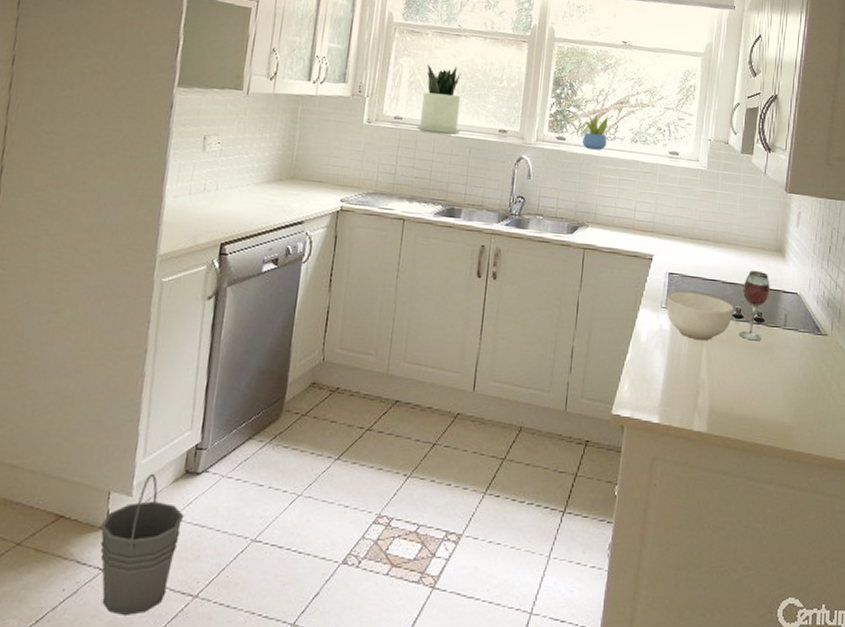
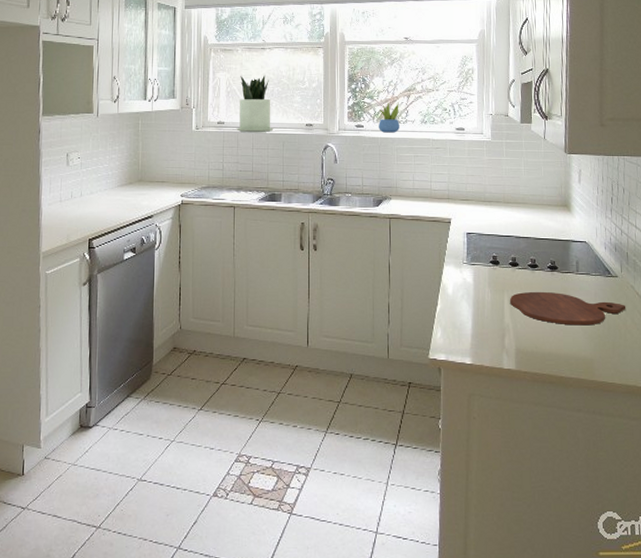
bucket: present [100,473,184,615] -> none [18,429,83,544]
bowl: present [666,290,735,341] -> none [467,247,530,290]
cutting board: none [709,345,833,388] -> present [510,291,626,326]
wineglass: present [739,270,770,341] -> none [535,224,560,286]

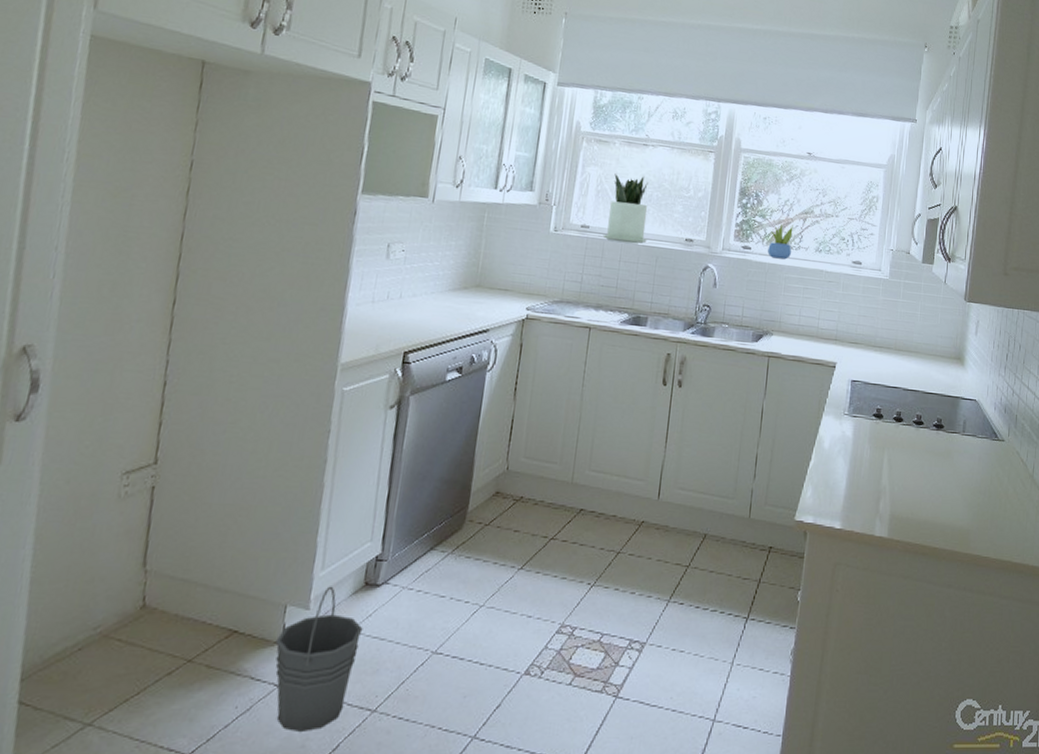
bucket: none [18,429,83,544] -> present [275,586,363,731]
cutting board: present [510,291,626,326] -> none [890,451,1010,493]

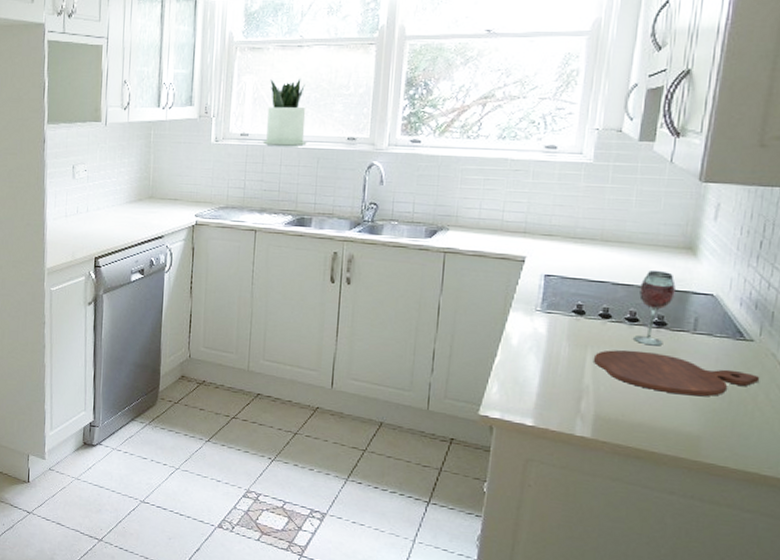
bucket: present [275,586,363,731] -> none [24,443,86,548]
succulent plant: present [768,223,793,260] -> none [440,112,470,150]
cutting board: none [890,451,1010,493] -> present [594,350,760,397]
wineglass: none [920,377,950,447] -> present [634,270,676,346]

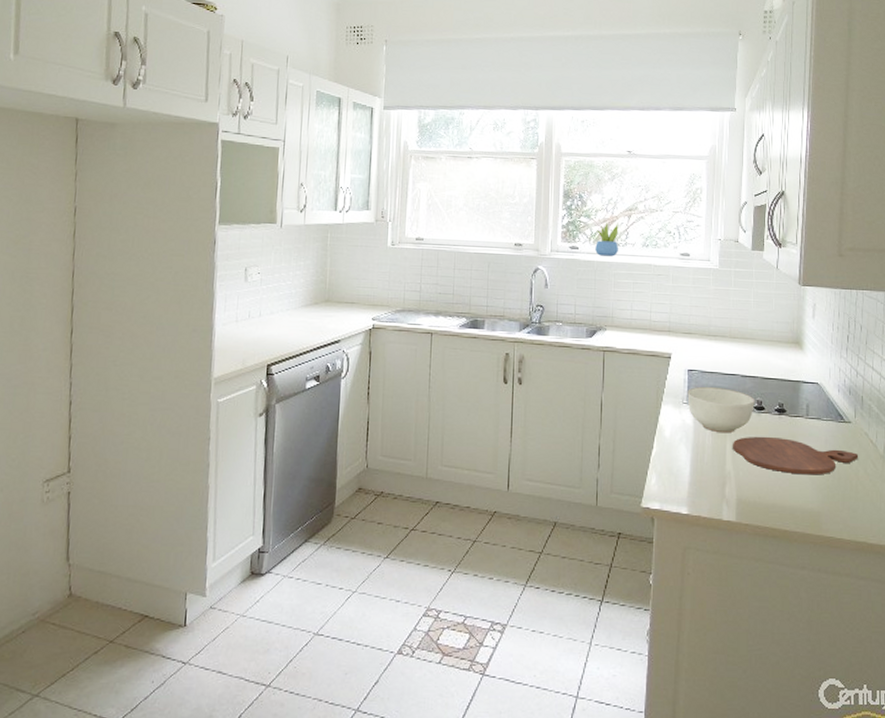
planter: present [262,79,307,146] -> none [436,187,478,251]
succulent plant: none [440,112,470,150] -> present [595,222,619,257]
bowl: none [541,293,628,345] -> present [687,386,756,434]
wineglass: present [634,270,676,346] -> none [762,362,790,431]

